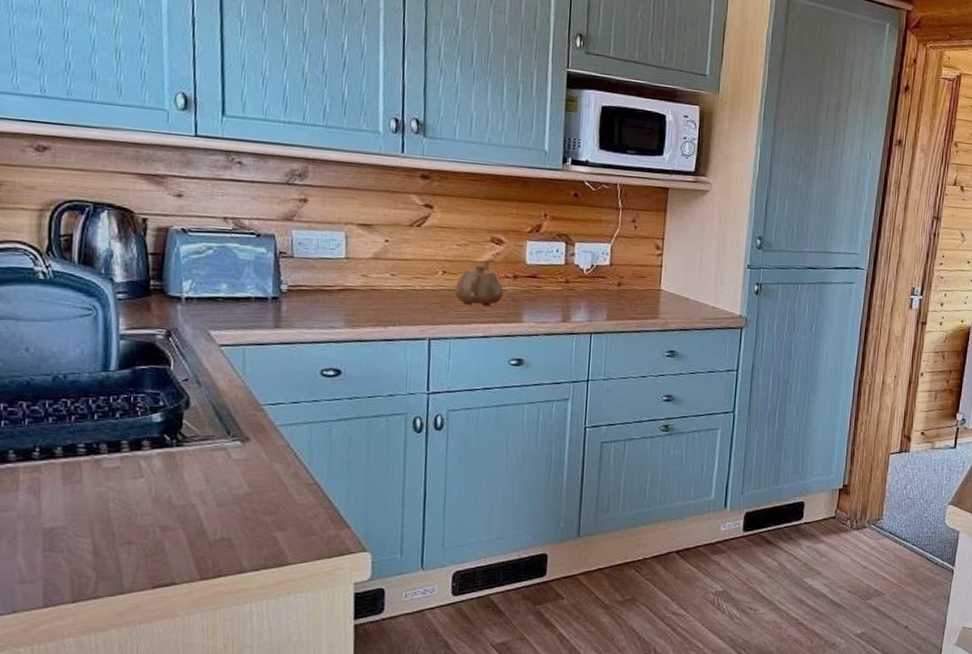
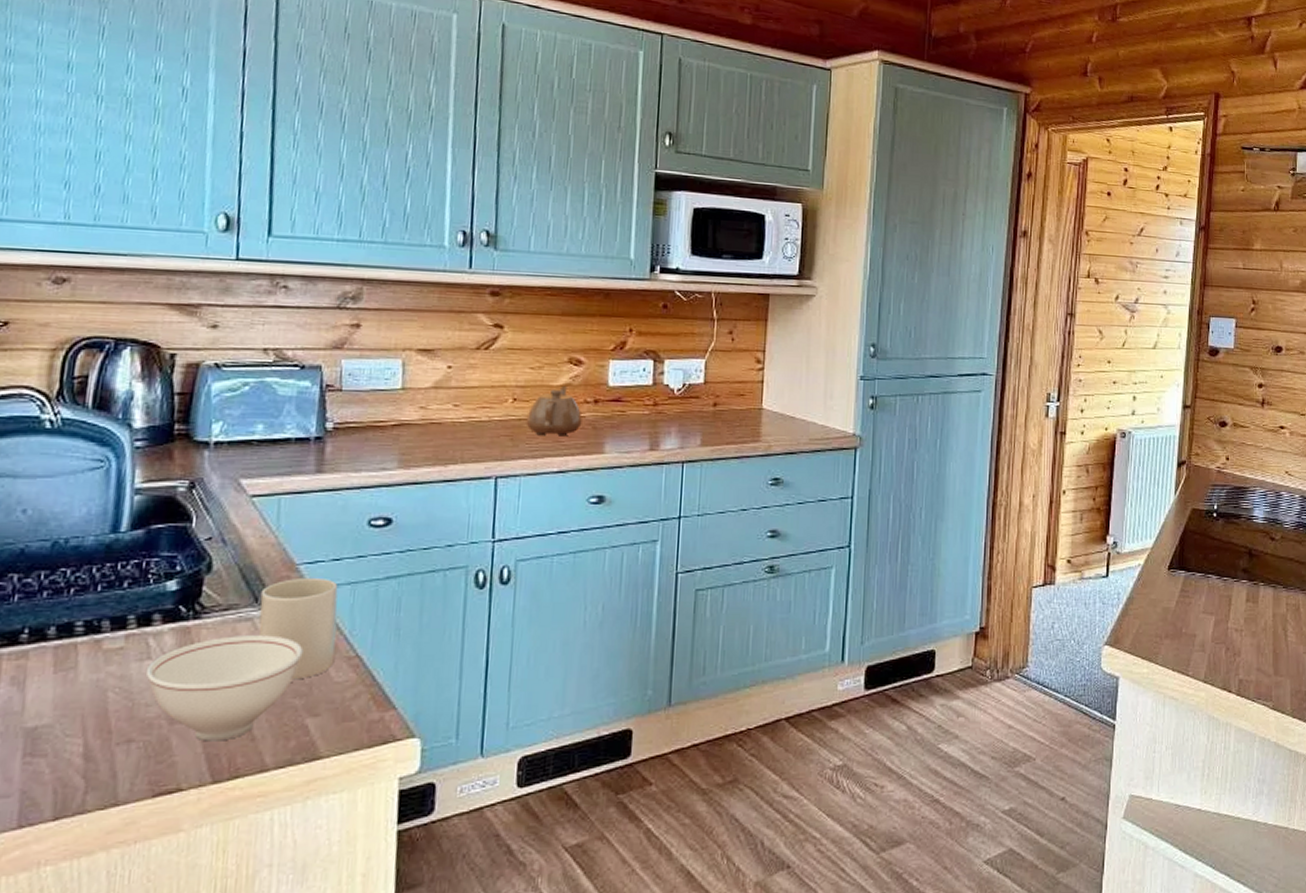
bowl: none [139,462,270,547] -> present [145,635,304,742]
mug: none [231,416,298,501] -> present [258,577,338,680]

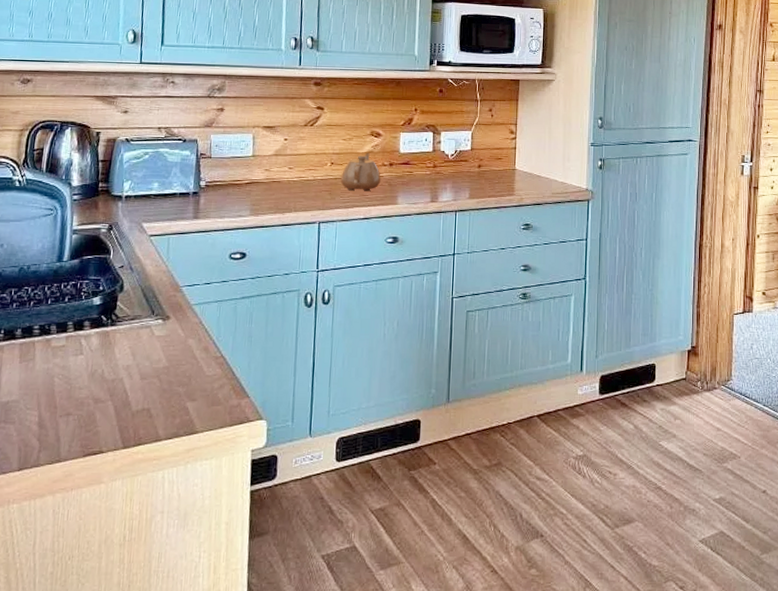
bowl: present [145,635,304,742] -> none [79,339,185,417]
mug: present [258,577,338,680] -> none [154,296,209,373]

